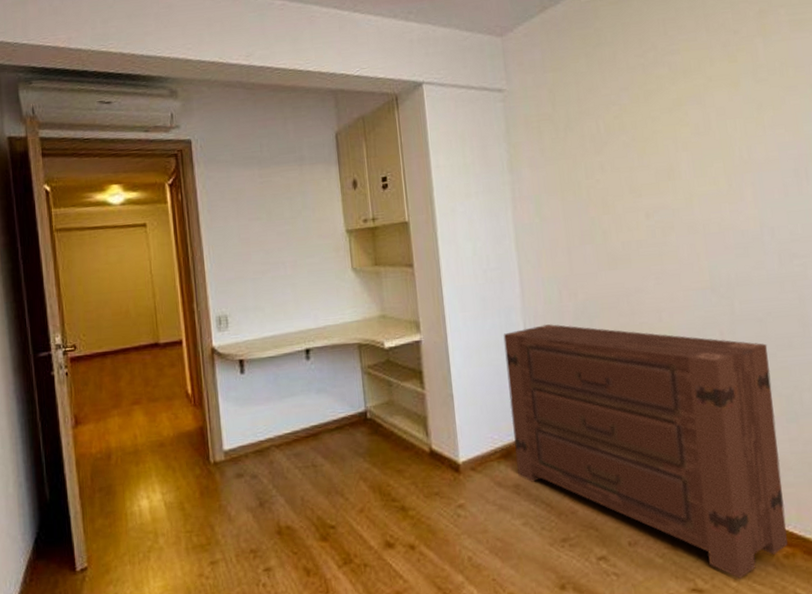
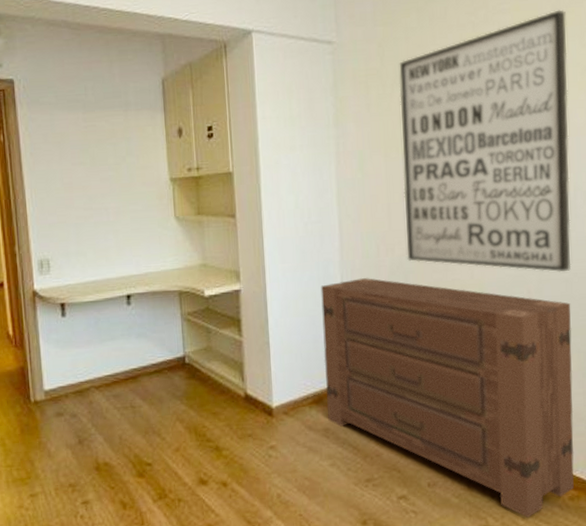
wall art: none [571,48,764,312] -> present [399,9,571,273]

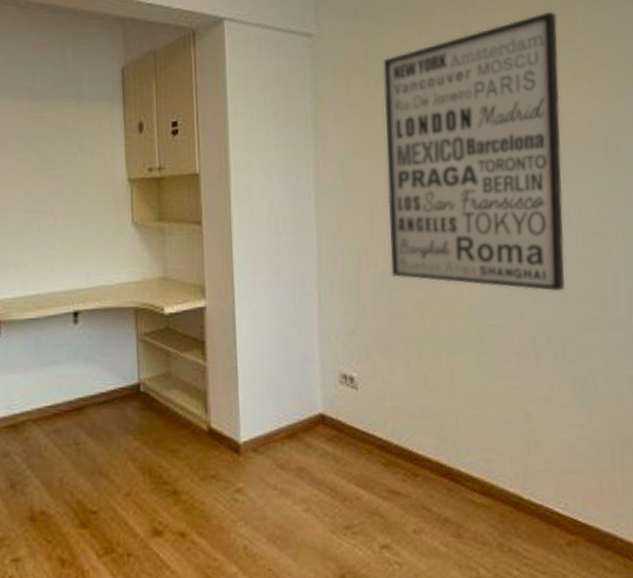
dresser: present [321,278,574,518] -> none [296,295,572,567]

